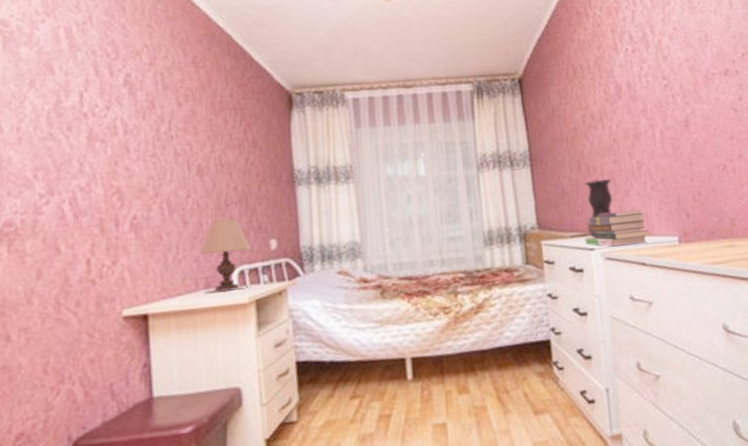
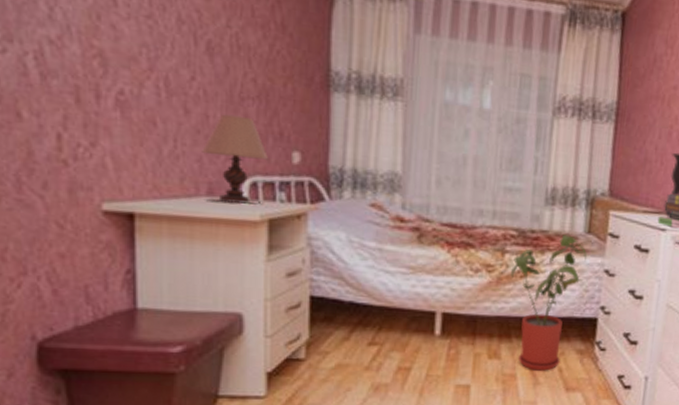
house plant: none [465,268,531,399] -> present [511,234,588,371]

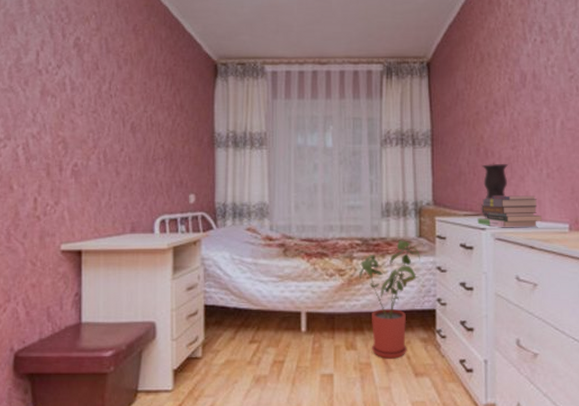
table lamp: present [202,114,269,204] -> none [127,172,173,236]

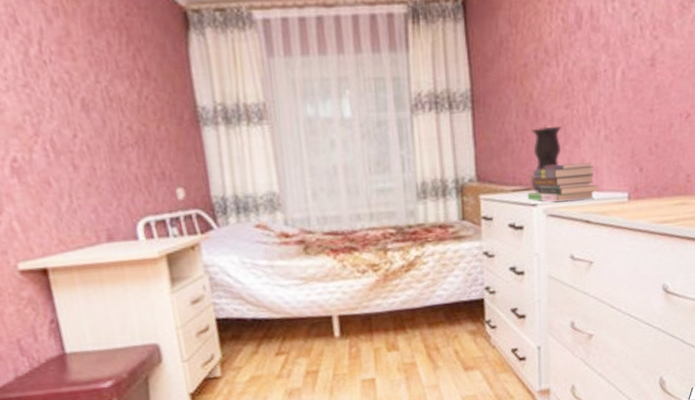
house plant: present [359,240,421,359] -> none [395,224,466,356]

